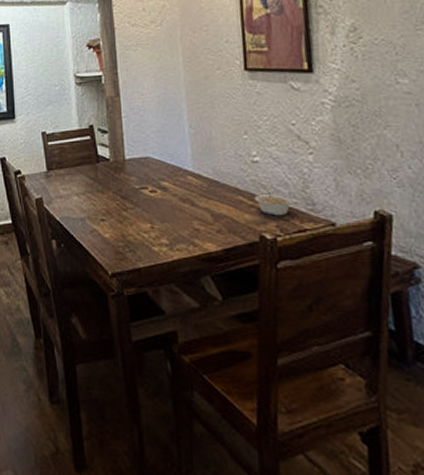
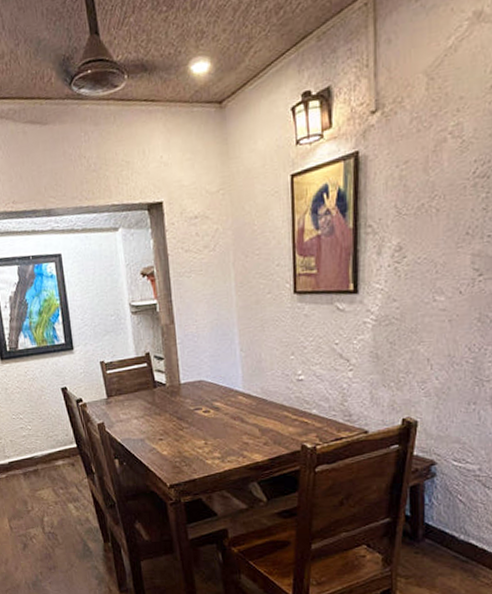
legume: present [255,190,293,216] -> none [298,405,332,428]

